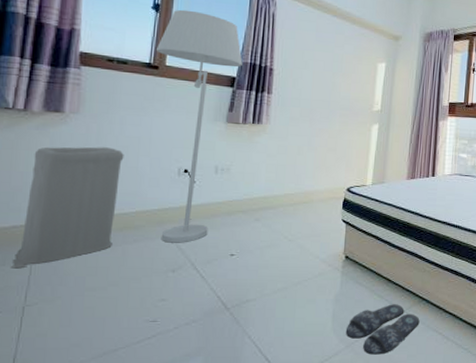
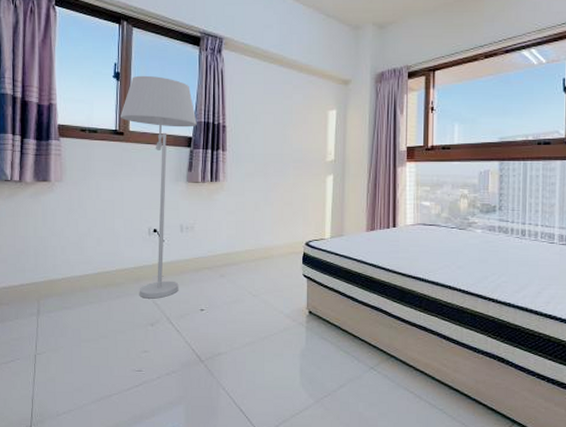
laundry basket: present [11,146,124,269] -> none [23,211,102,322]
slippers: present [346,304,420,355] -> none [315,360,389,411]

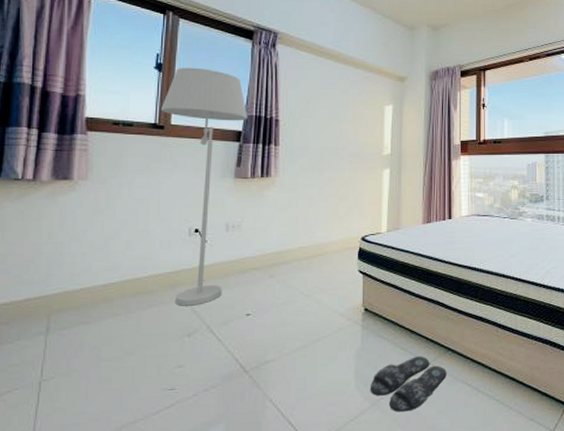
slippers: none [315,360,389,411] -> present [371,356,447,412]

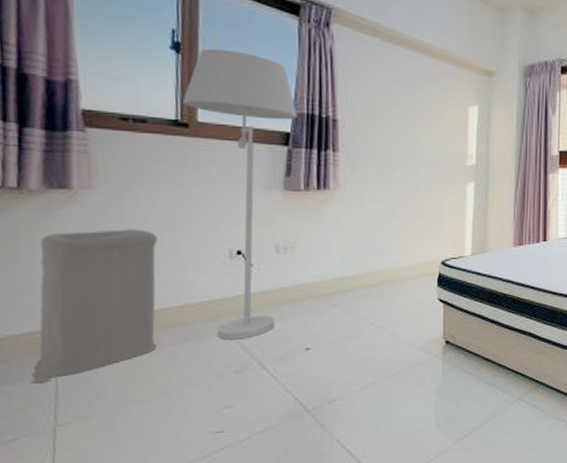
laundry basket: none [26,212,134,343] -> present [31,229,158,384]
slippers: present [371,356,447,412] -> none [453,391,538,450]

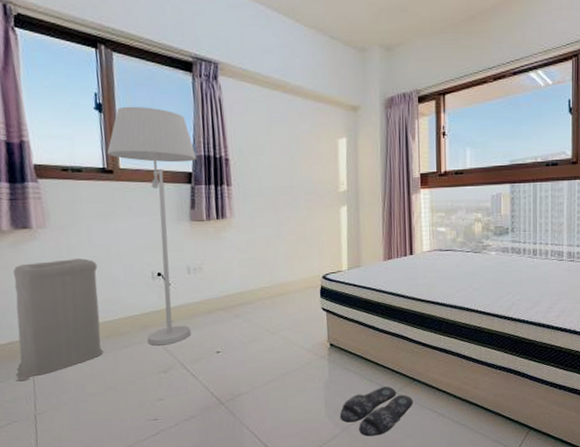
slippers: none [453,391,538,450] -> present [340,386,413,436]

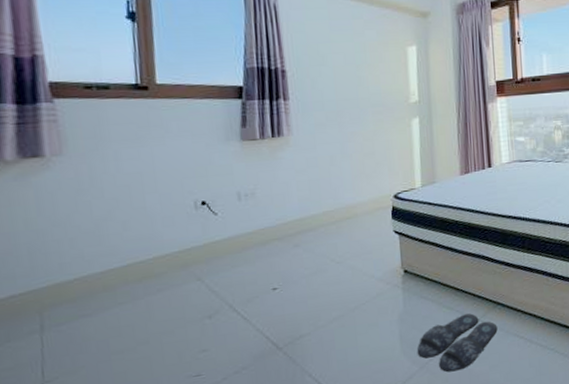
laundry basket: present [13,258,103,382] -> none [18,189,133,344]
floor lamp: present [107,106,197,346] -> none [141,14,248,287]

